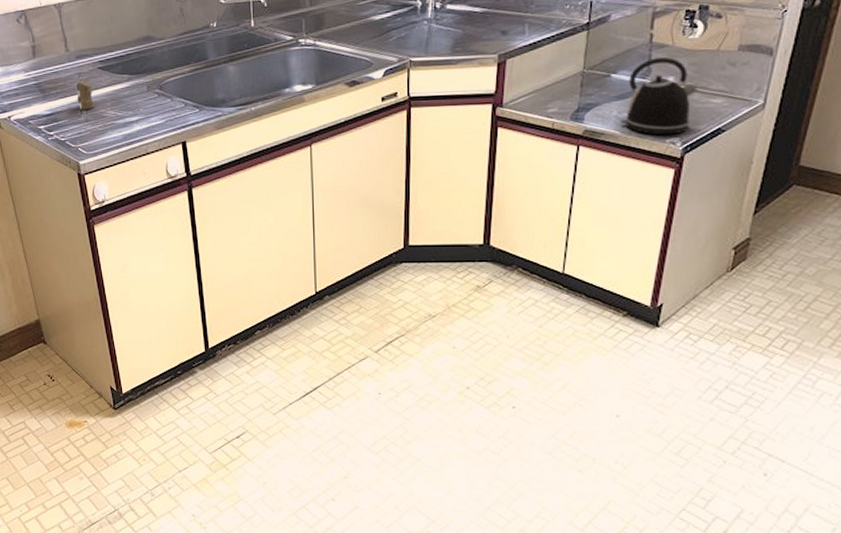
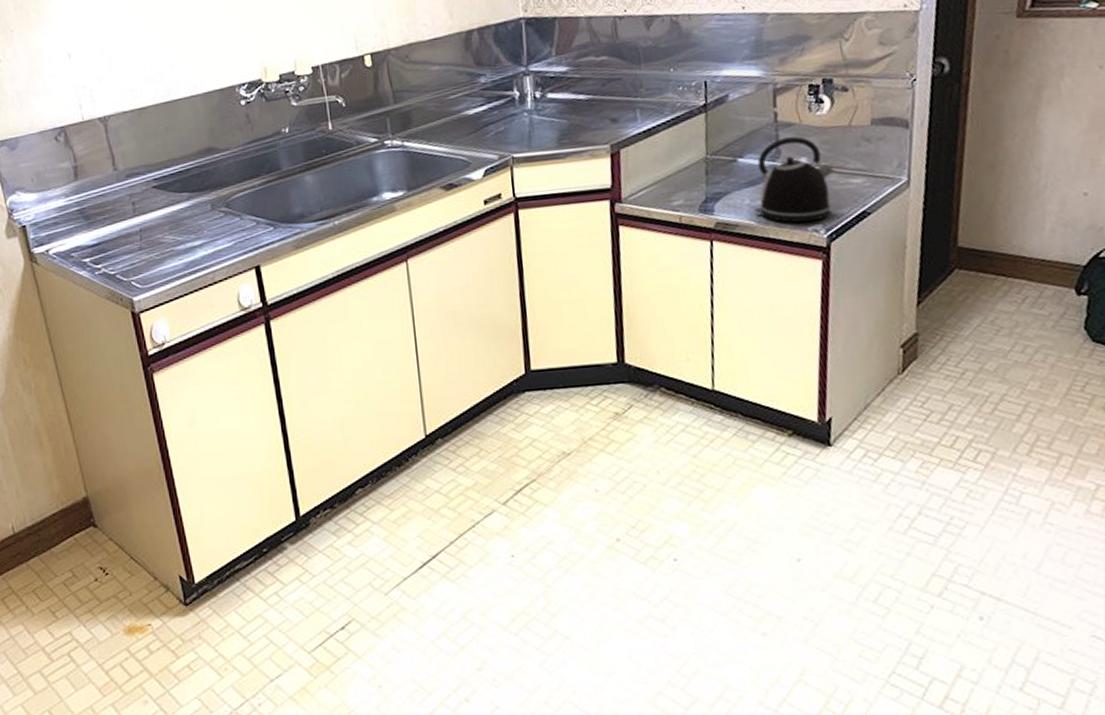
coral: present [76,79,95,115] -> none [127,201,150,243]

